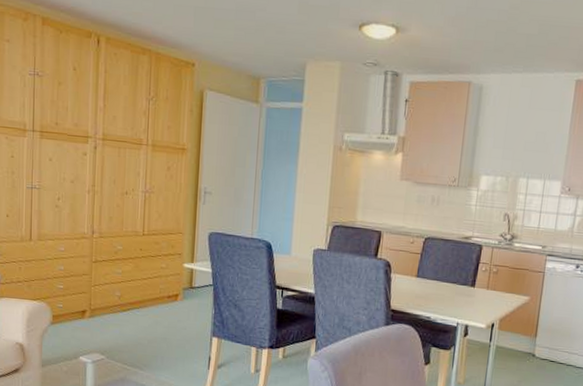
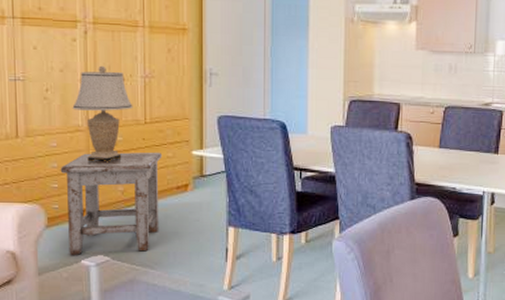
stool: none [66,259,157,353] -> present [60,152,163,255]
table lamp: none [80,179,134,269] -> present [72,65,133,163]

